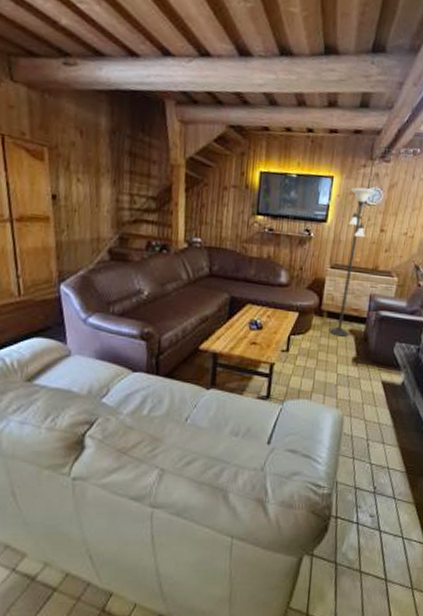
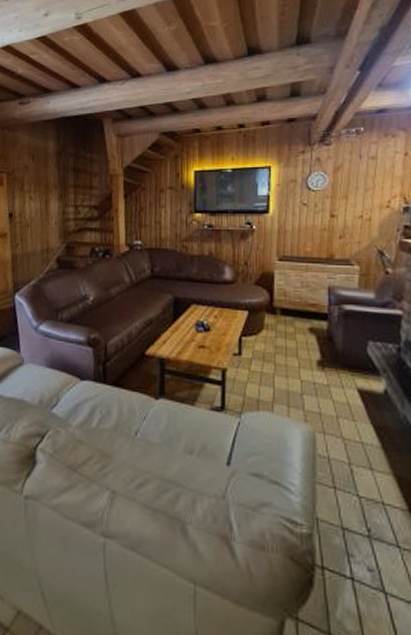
floor lamp: present [329,187,376,337] -> none [285,174,319,336]

